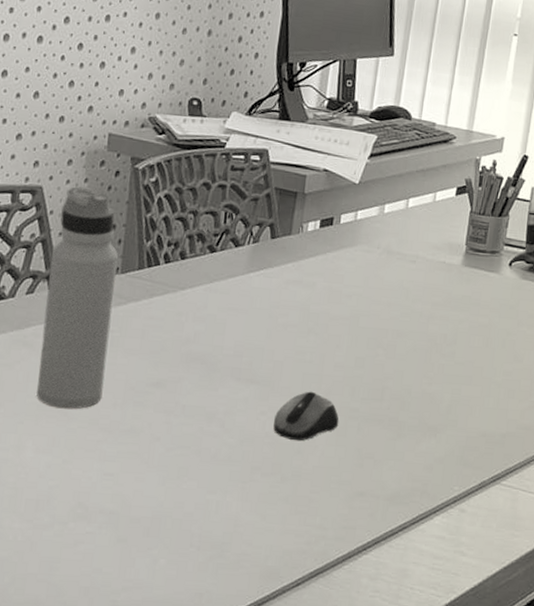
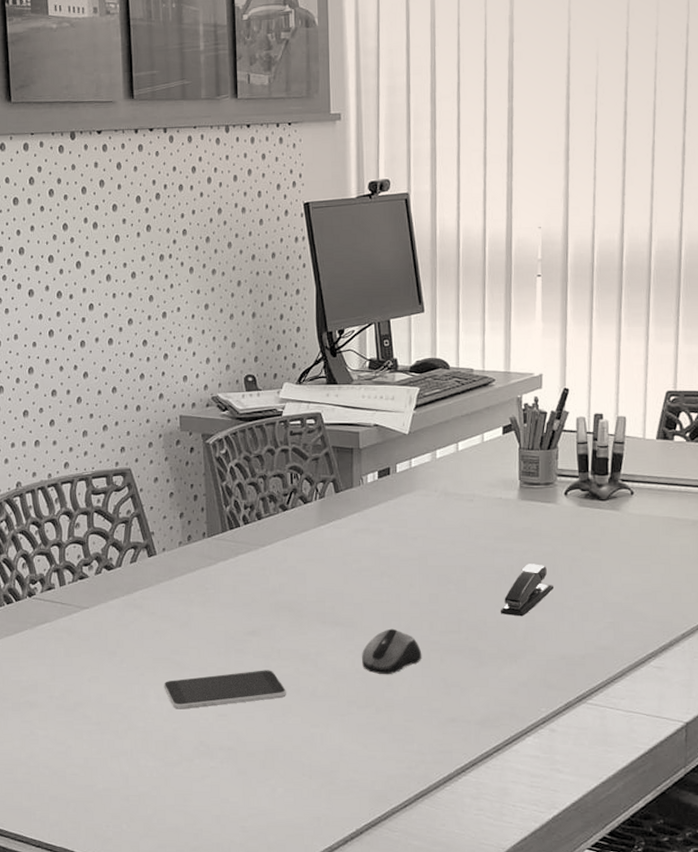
water bottle: present [36,186,119,410] -> none [146,465,207,660]
smartphone: none [45,426,186,465] -> present [164,670,286,709]
stapler: none [426,334,485,389] -> present [500,564,555,617]

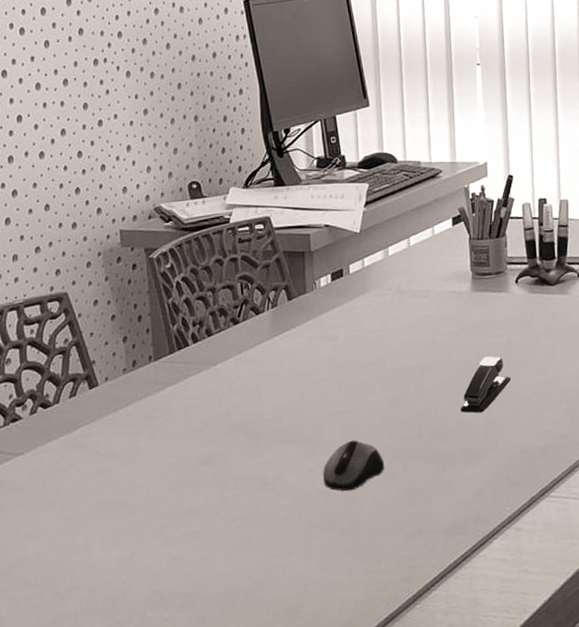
smartphone: present [164,670,286,709] -> none [110,500,245,558]

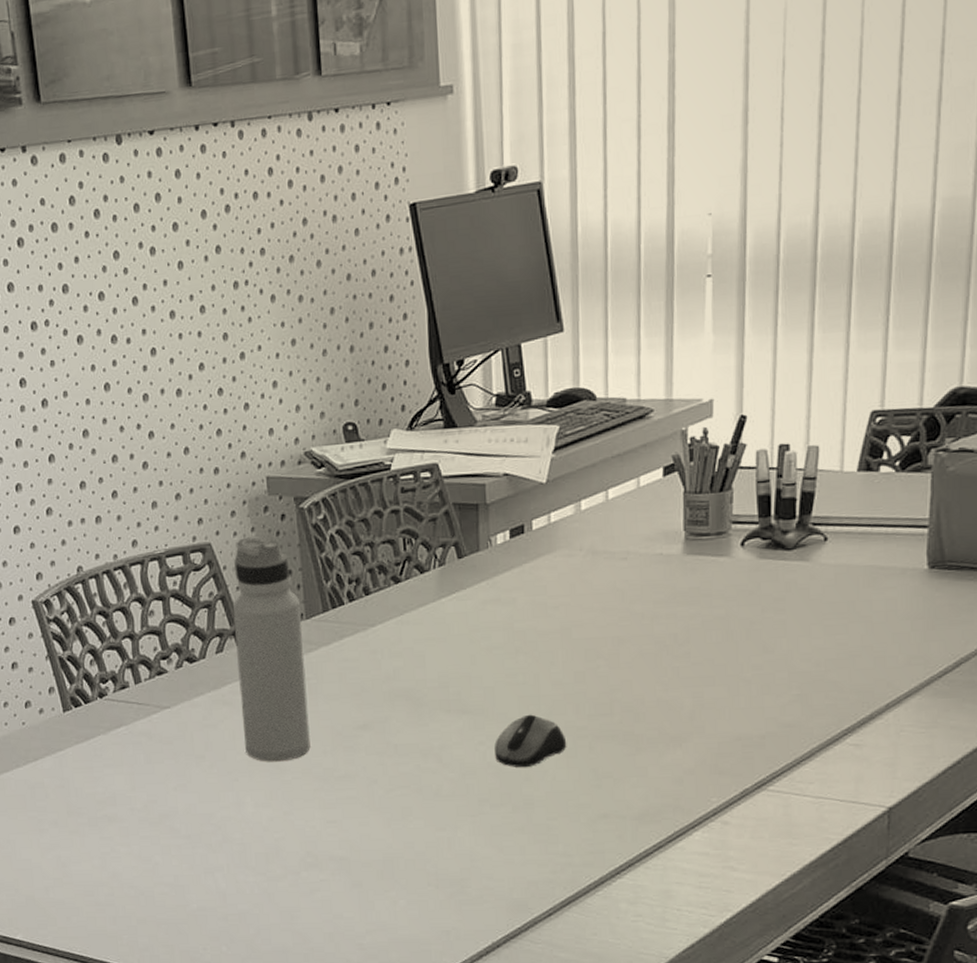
water bottle: none [86,286,157,503] -> present [232,537,311,762]
stapler: present [460,356,512,413] -> none [661,630,728,694]

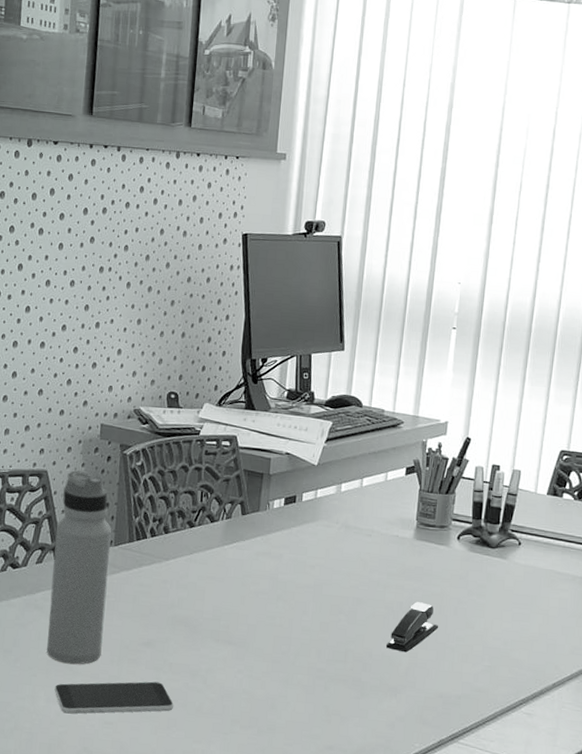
smartphone: none [262,768,406,817] -> present [54,681,174,714]
computer mouse: present [494,714,567,768] -> none [249,652,308,698]
stapler: none [661,630,728,694] -> present [385,602,439,653]

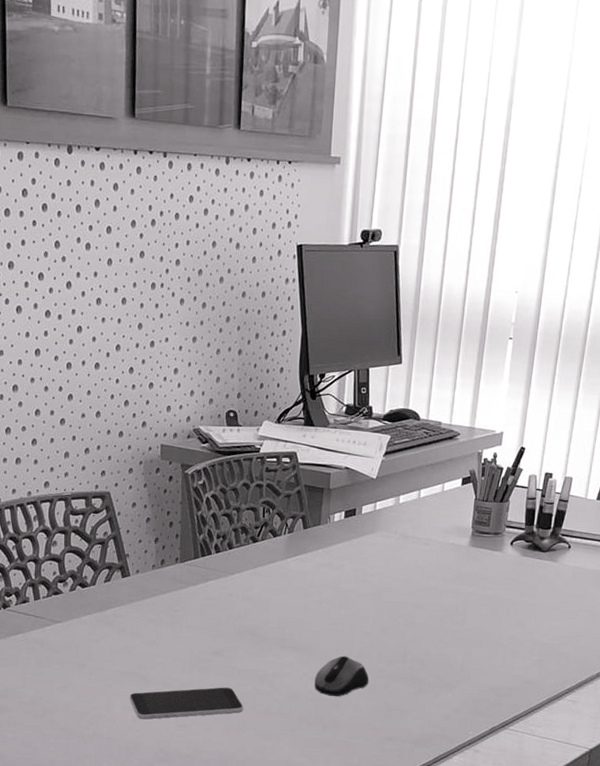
water bottle: present [46,470,112,665] -> none [120,491,177,675]
computer mouse: none [249,652,308,698] -> present [314,655,369,697]
stapler: present [385,602,439,653] -> none [442,604,492,651]

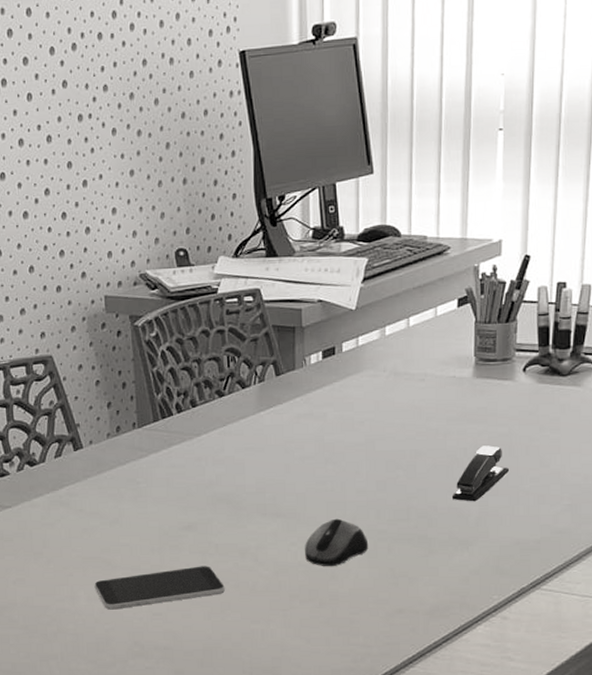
stapler: none [442,604,492,651] -> present [451,445,510,502]

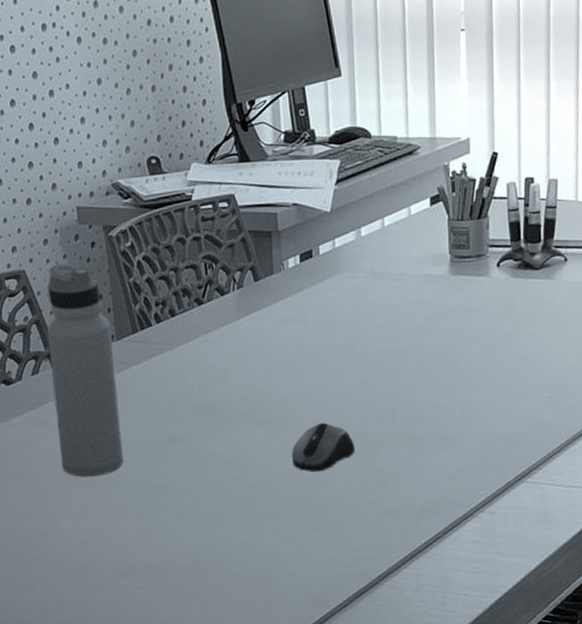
water bottle: none [71,351,140,559] -> present [46,264,124,477]
smartphone: present [94,566,225,610] -> none [78,478,213,530]
stapler: present [451,445,510,502] -> none [434,341,490,399]

